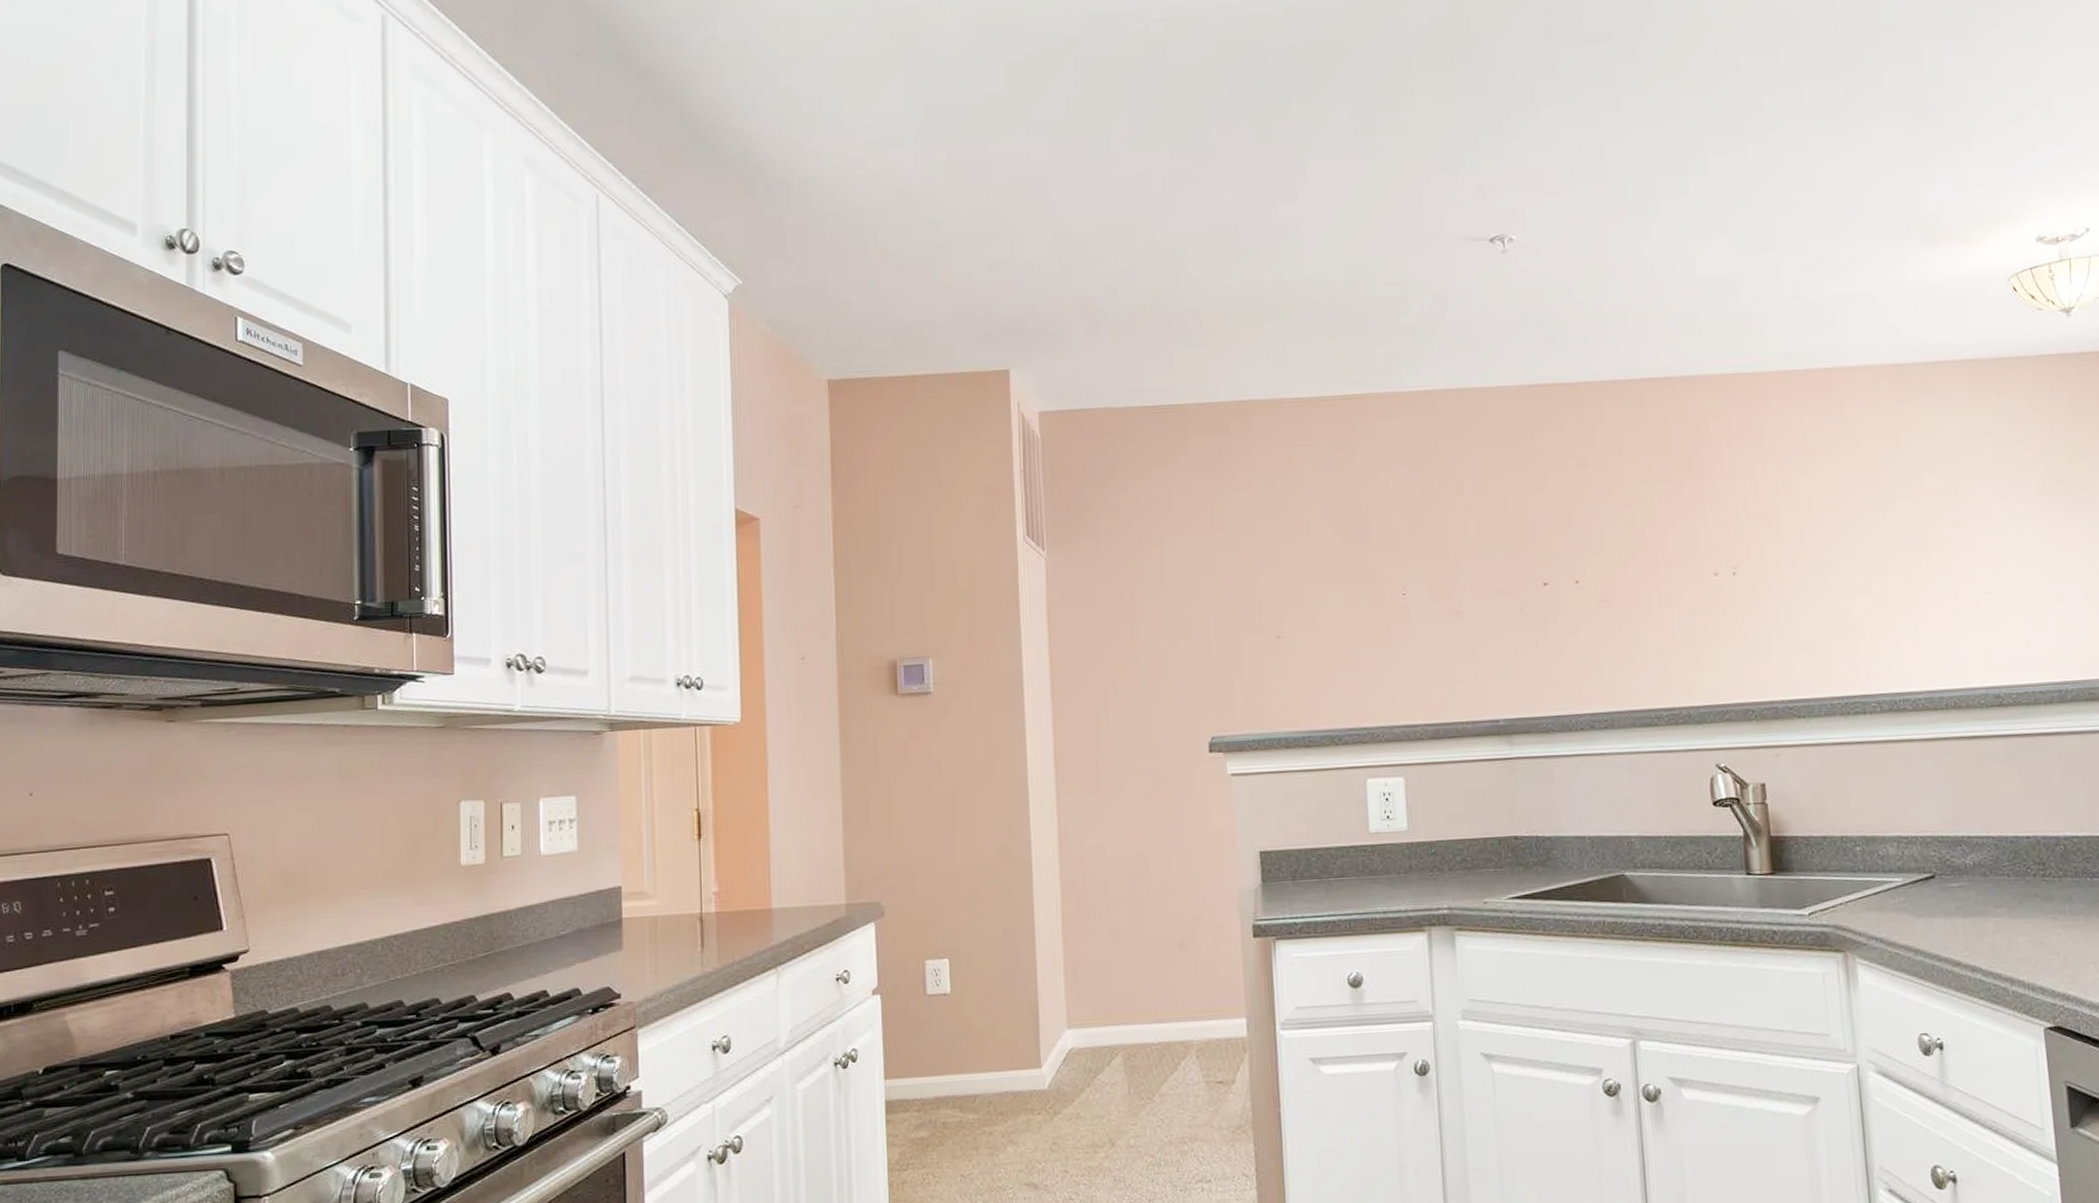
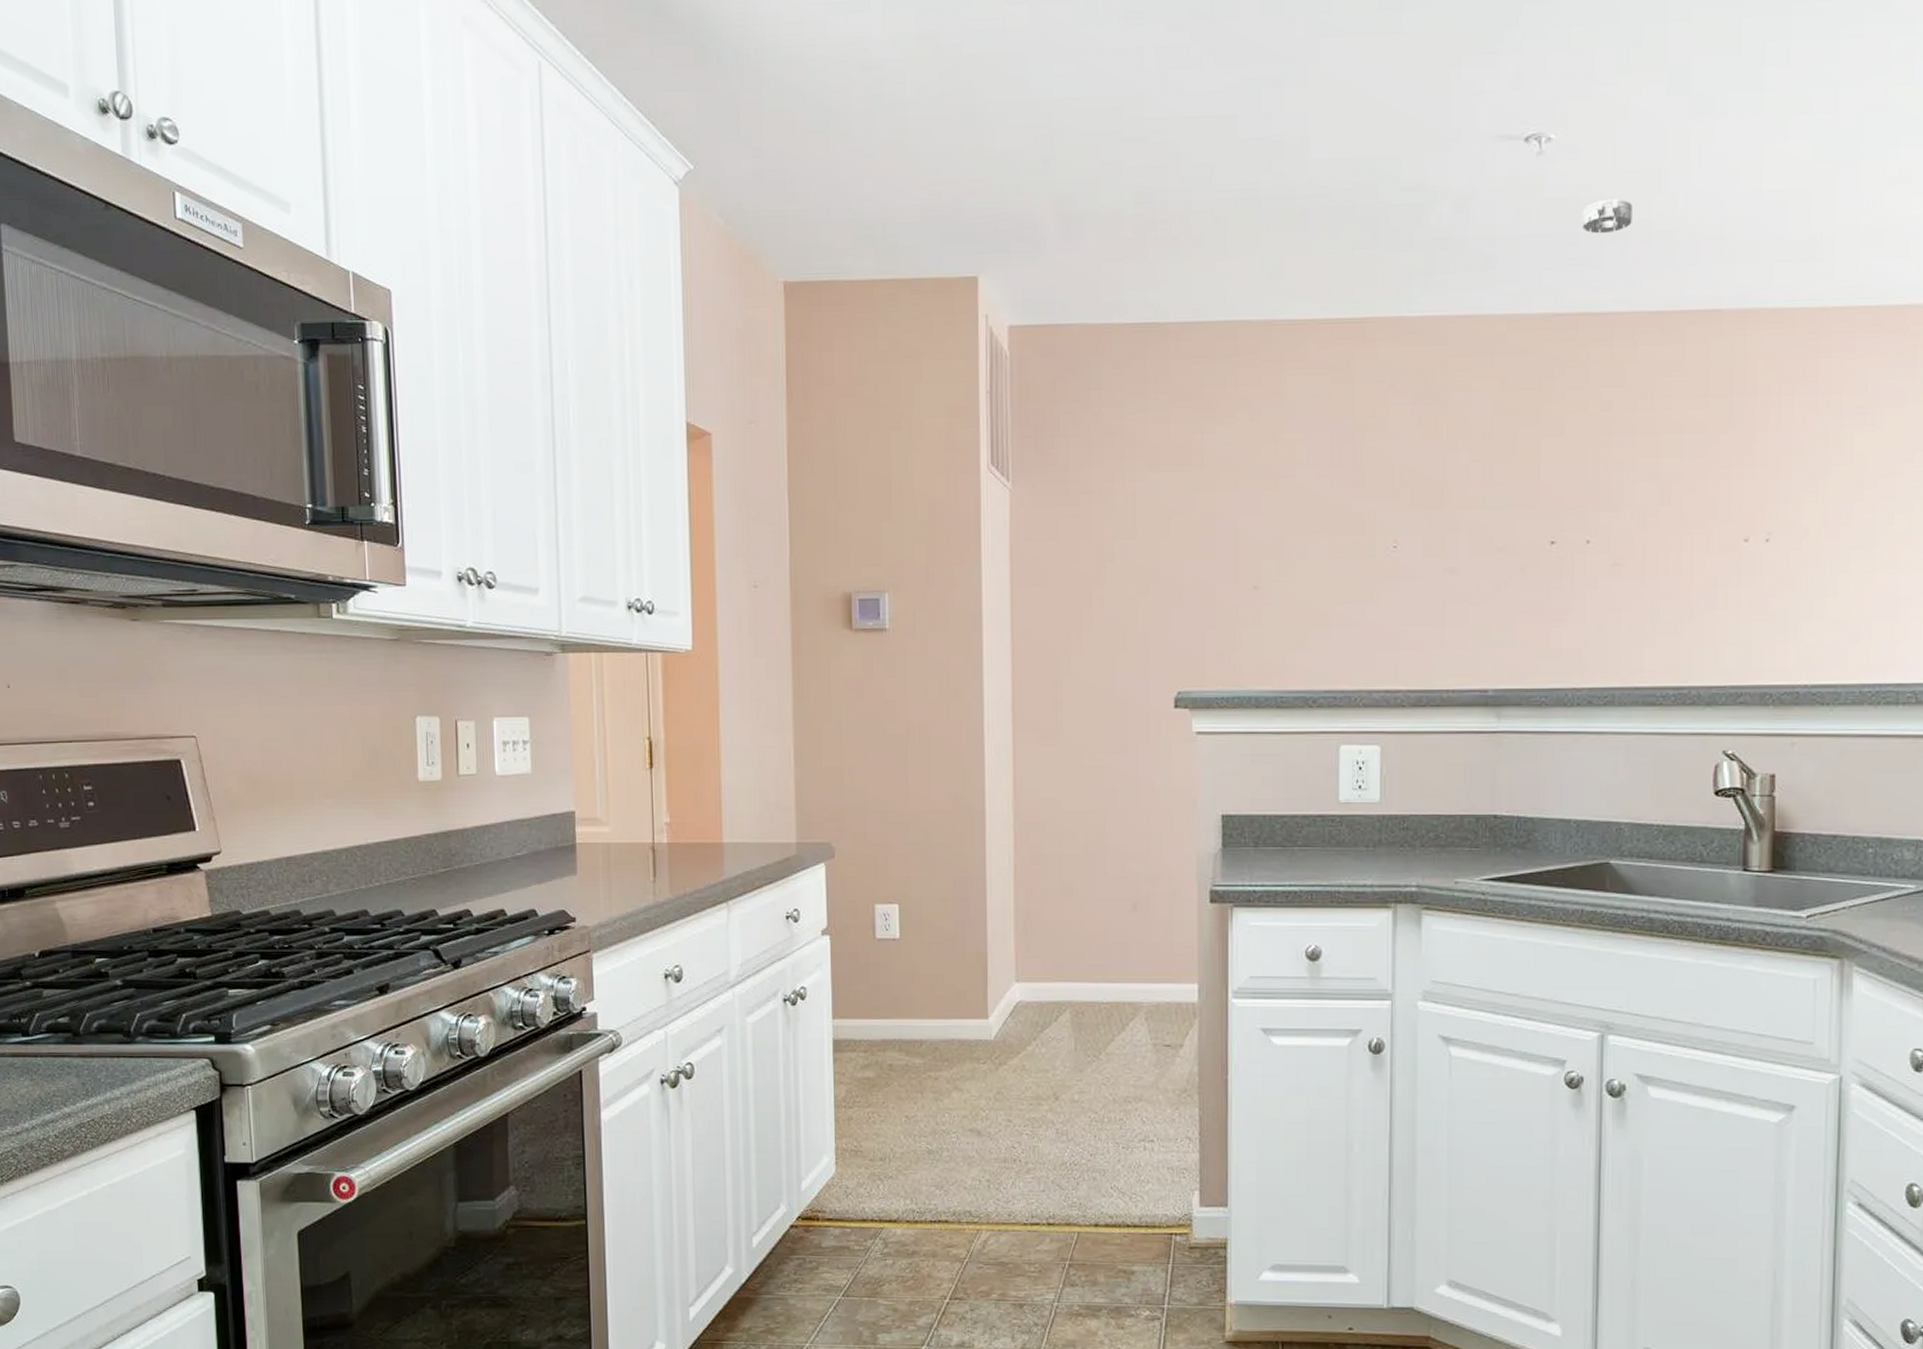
smoke detector: none [1545,287,1589,317] -> present [1582,198,1632,234]

